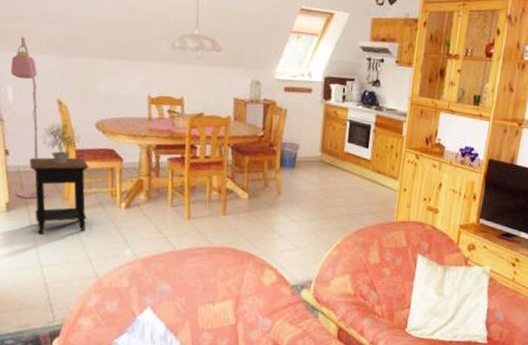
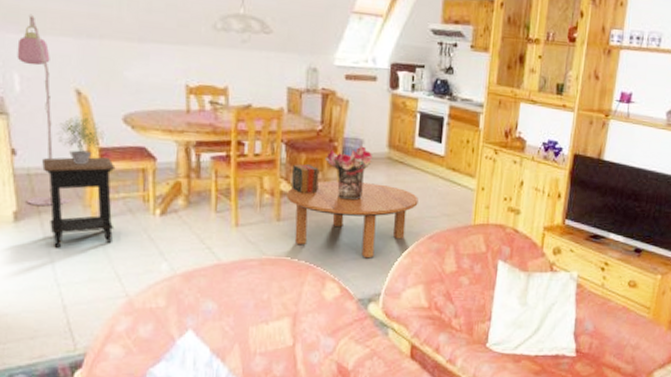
coffee table: none [232,180,347,250] -> present [287,181,418,258]
decorative box: none [236,165,260,192] -> present [292,164,319,195]
bouquet: none [265,150,308,198] -> present [324,146,373,200]

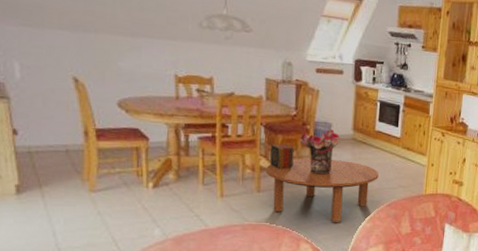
floor lamp: present [17,14,72,206] -> none [17,9,71,180]
side table: present [42,157,116,248] -> none [42,137,111,217]
potted plant: present [57,113,106,165] -> none [56,98,102,144]

